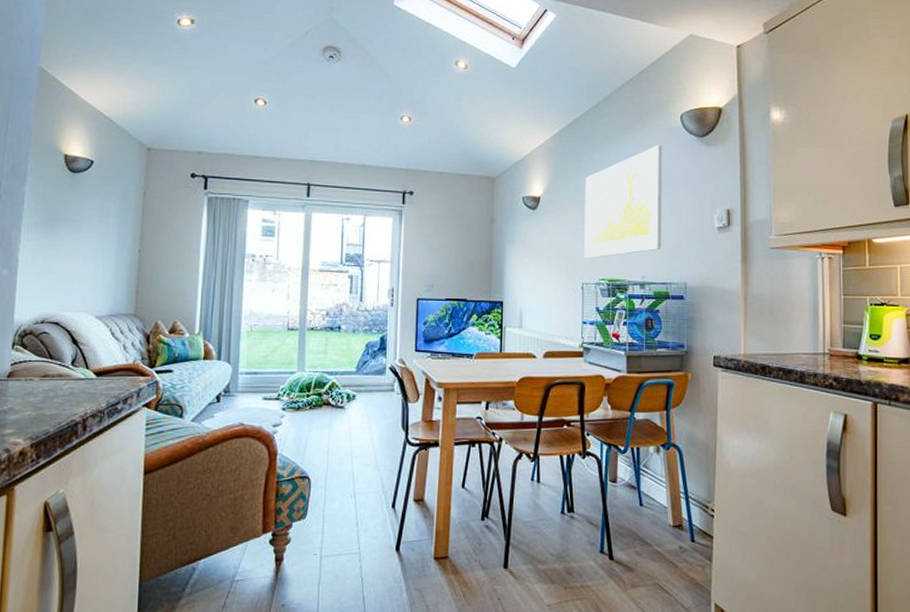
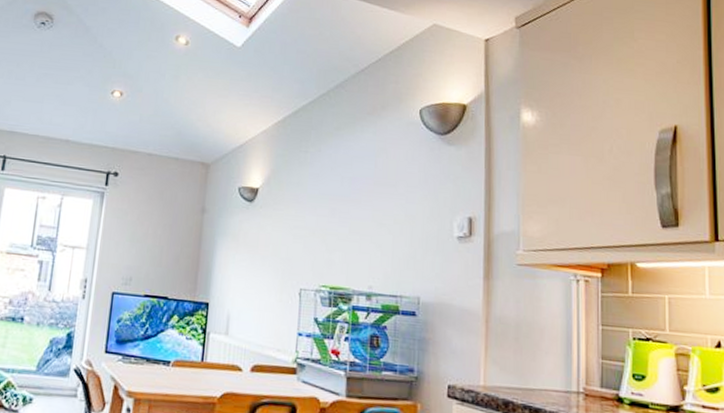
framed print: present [584,144,662,259] -> none [304,139,398,262]

